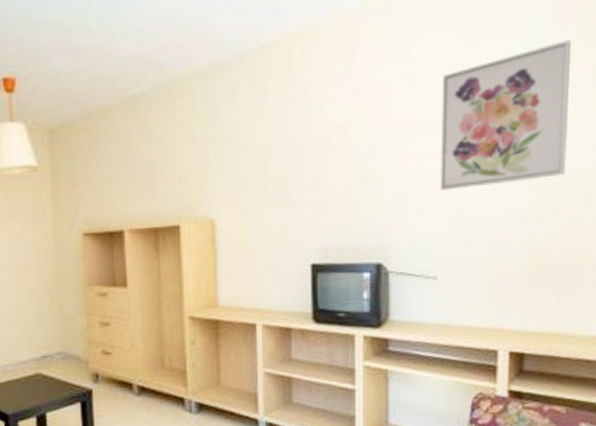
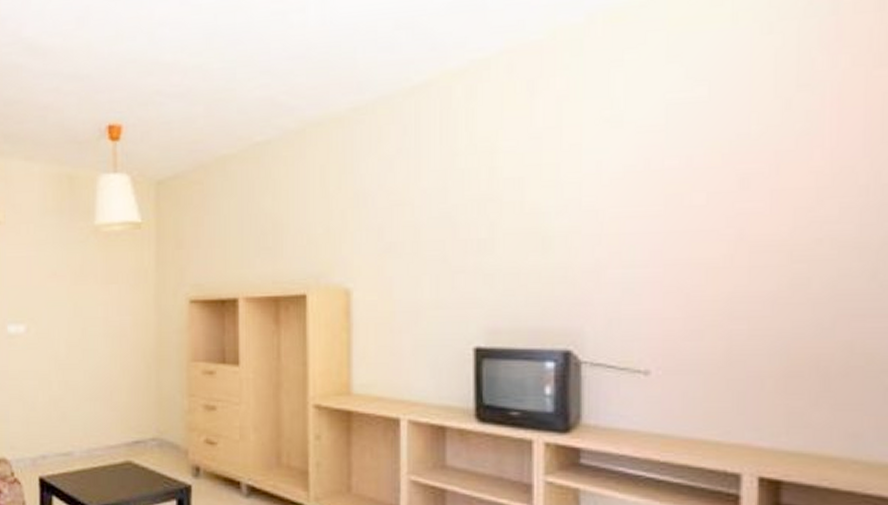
wall art: present [440,39,571,191] -> none [653,70,844,262]

